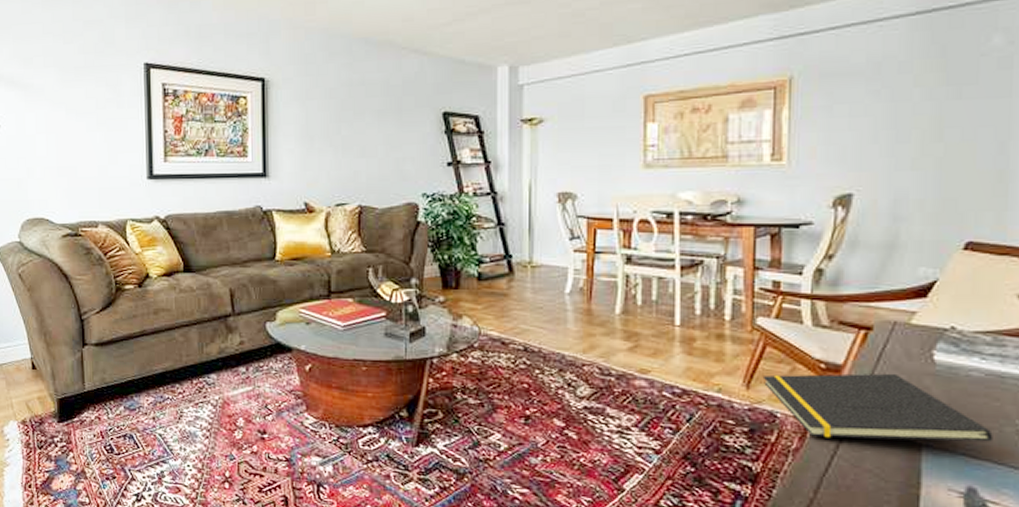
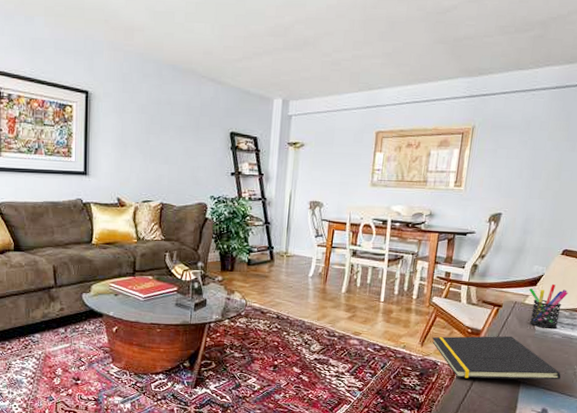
pen holder: none [914,293,985,363] -> present [528,283,568,330]

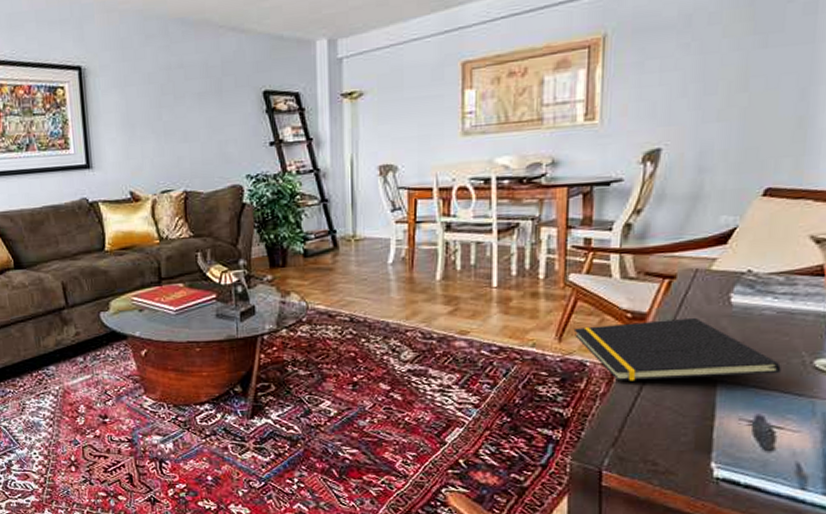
pen holder: present [528,283,568,330] -> none [715,238,780,303]

